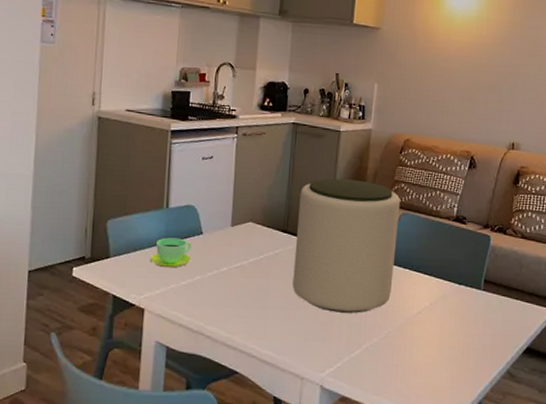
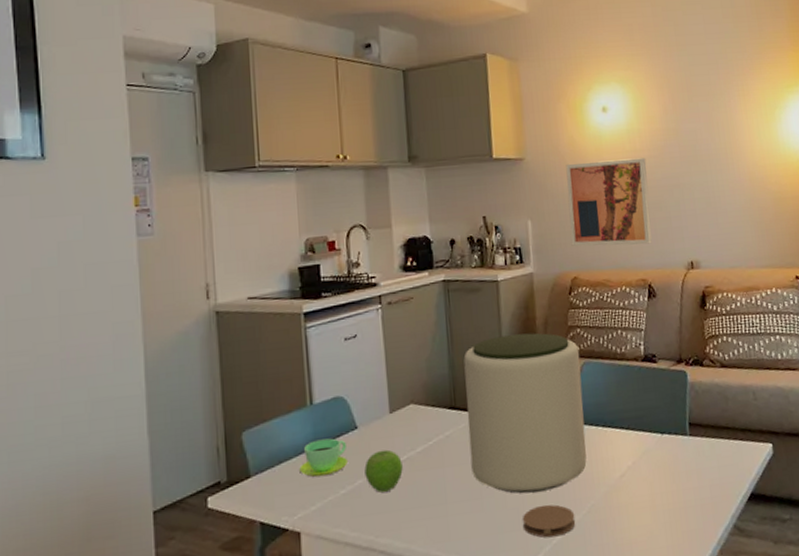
fruit: none [203,255,236,290] -> present [364,449,403,493]
coaster: none [327,325,373,352] -> present [522,504,576,538]
wall art: none [409,39,489,122] -> present [566,158,652,247]

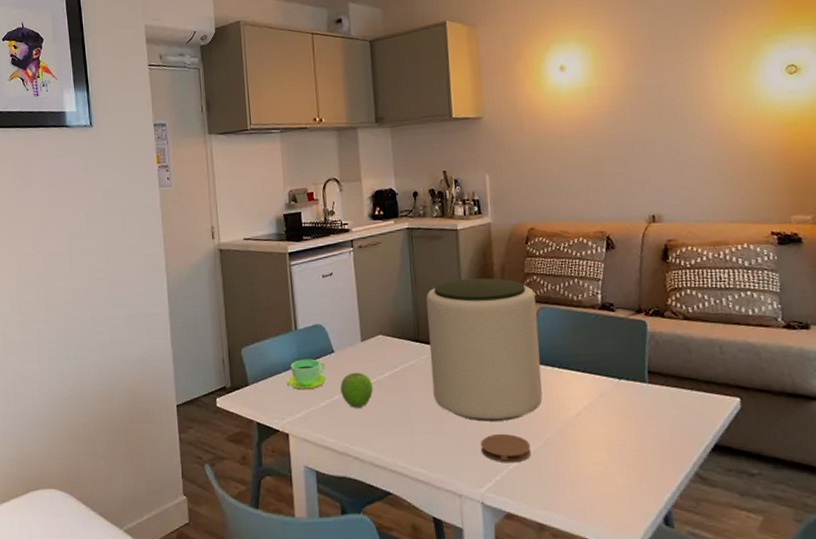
wall art: present [566,158,652,247] -> none [523,114,611,199]

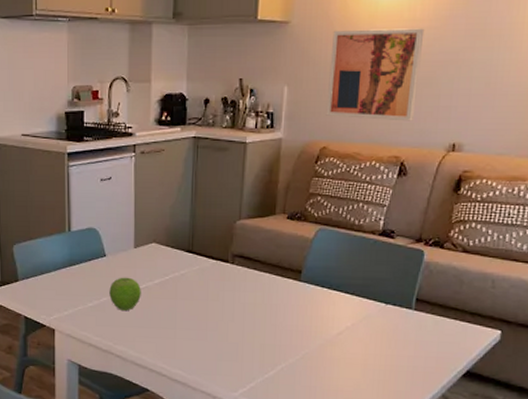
cup: present [287,359,327,390] -> none [57,260,97,290]
plant pot: present [426,278,543,422] -> none [200,194,317,334]
coaster: present [480,434,532,463] -> none [239,345,289,373]
wall art: none [523,114,611,199] -> present [325,28,425,121]

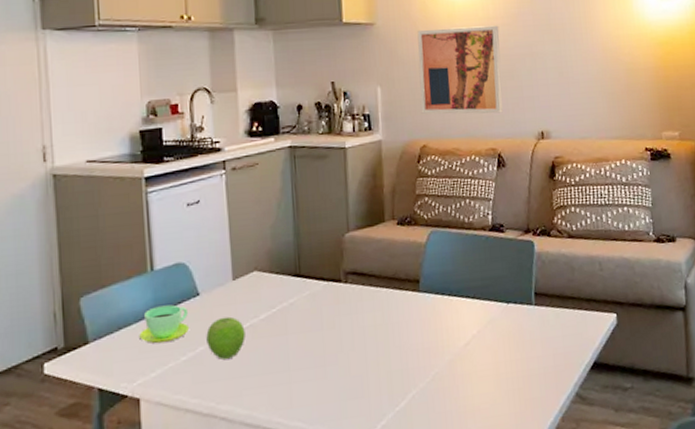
cup: none [57,260,97,290] -> present [139,304,190,344]

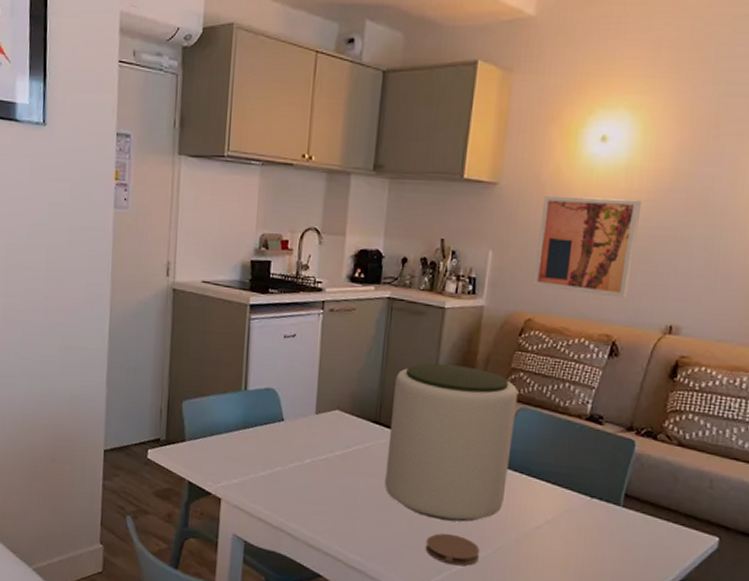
cup: present [139,304,190,344] -> none [227,422,272,457]
fruit: present [206,316,246,359] -> none [284,445,320,484]
plant pot: none [309,201,432,361] -> present [385,363,518,522]
coaster: none [365,372,419,405] -> present [425,533,480,566]

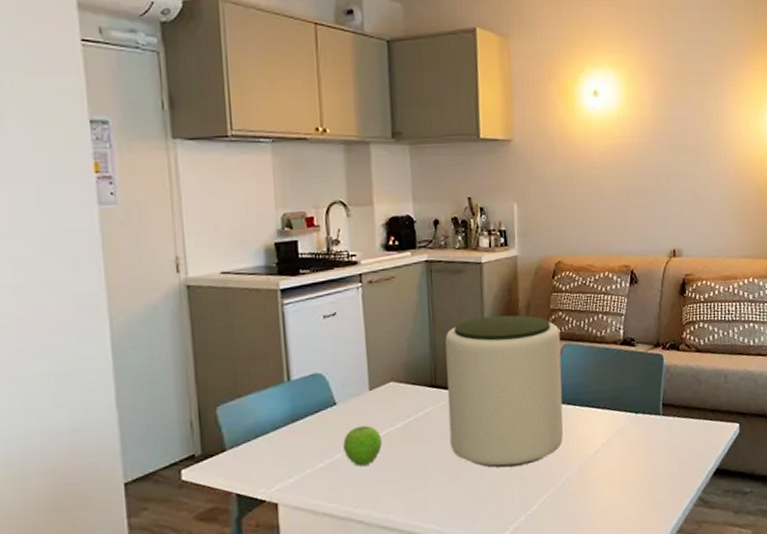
fruit: none [284,445,320,484] -> present [343,425,382,466]
coaster: present [425,533,480,566] -> none [499,478,550,509]
wall art: present [532,196,642,298] -> none [554,144,637,232]

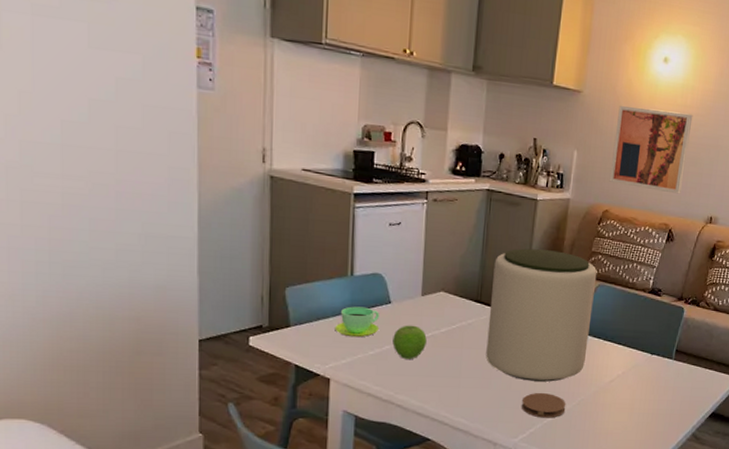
cup: none [276,413,327,452] -> present [335,306,380,338]
coaster: none [499,478,550,509] -> present [521,393,566,418]
wall art: none [554,144,637,232] -> present [609,106,693,194]

